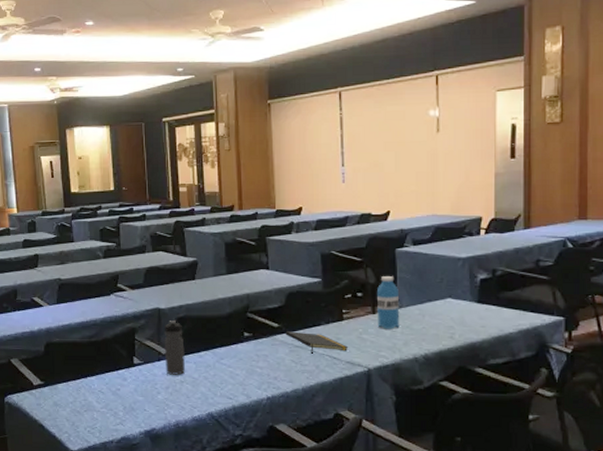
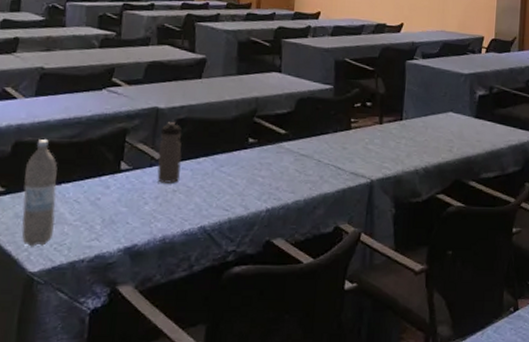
water bottle: none [58,340,85,430] -> present [21,139,58,247]
notepad: present [285,331,349,354] -> none [291,138,354,163]
water bottle: present [376,276,400,329] -> none [383,87,406,141]

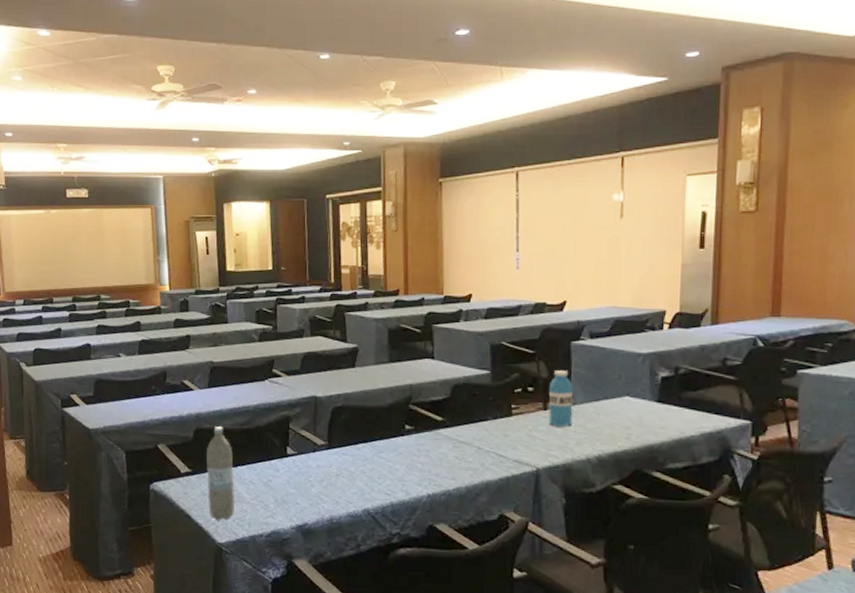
water bottle: present [157,122,182,183] -> none [319,410,342,468]
water bottle: none [383,87,406,141] -> present [548,371,573,428]

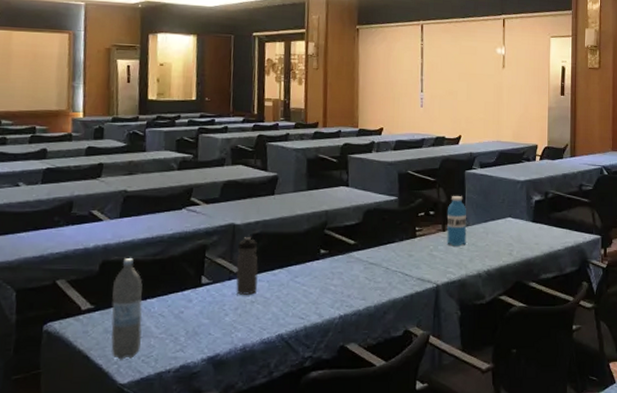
water bottle: none [319,410,342,468] -> present [235,237,258,295]

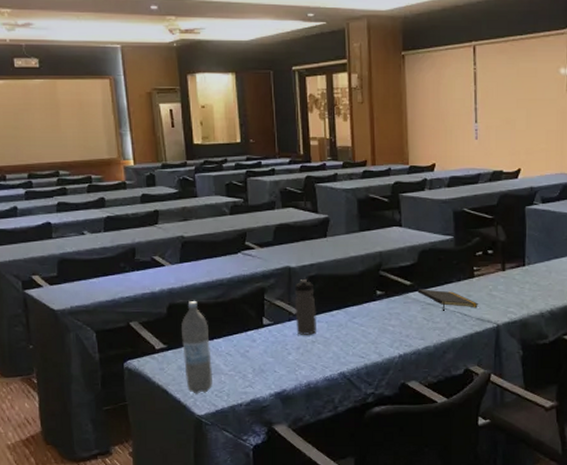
notepad: none [361,248,420,271] -> present [417,289,479,311]
water bottle: present [447,196,467,246] -> none [506,234,528,286]

